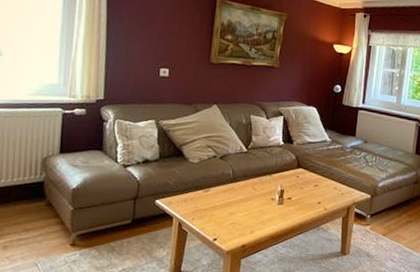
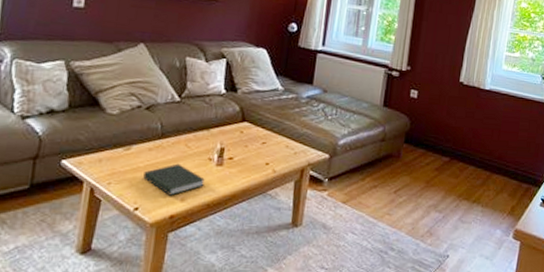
book: none [220,202,269,229] -> present [143,163,205,196]

